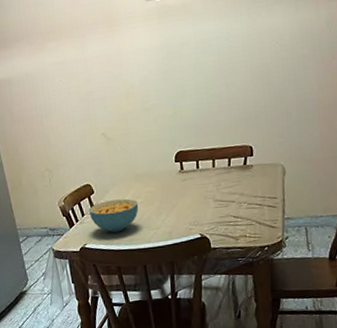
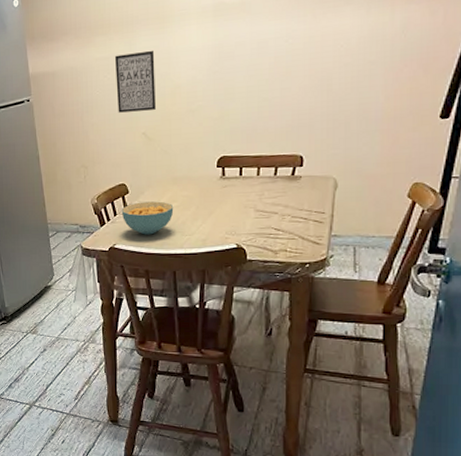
wall art: none [68,53,112,116] -> present [114,50,156,113]

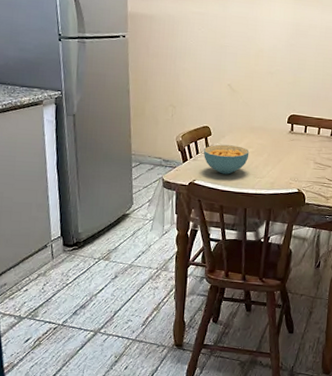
wall art: present [114,50,156,113] -> none [208,13,244,66]

